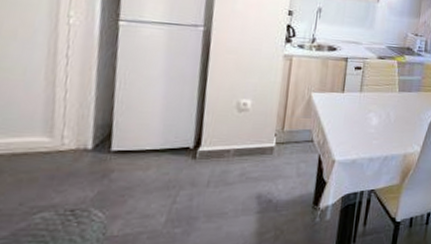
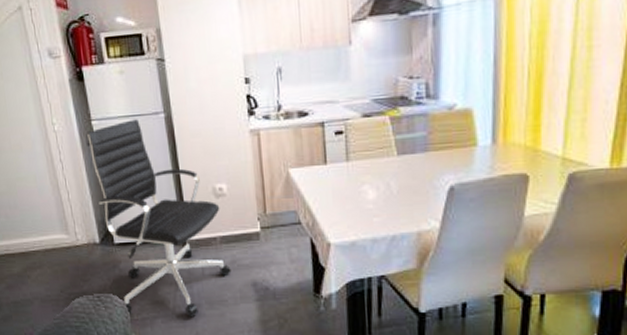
chair: none [103,27,241,232] -> present [86,119,232,318]

